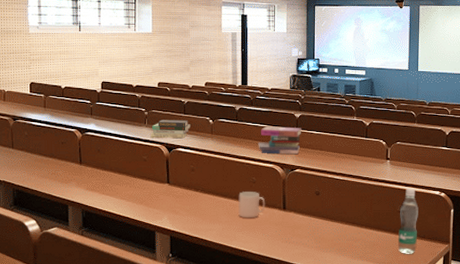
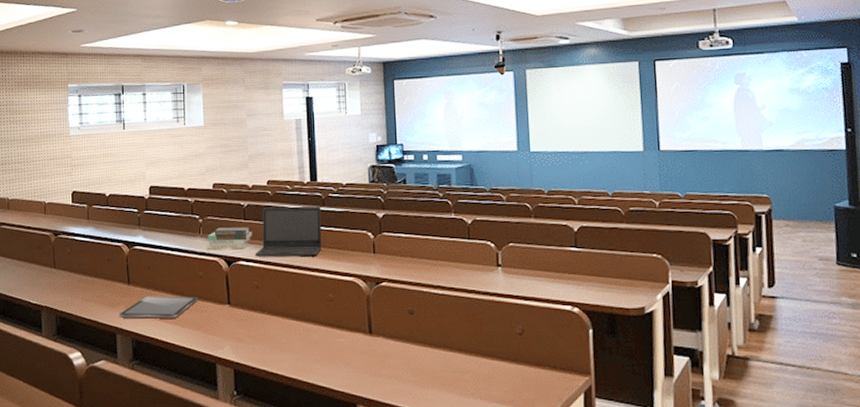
tablet: none [71,175,141,194] -> present [119,296,198,319]
laptop: none [192,104,250,147] -> present [255,206,322,258]
mug: present [238,192,266,219] -> none [313,312,347,346]
books: present [258,126,302,155] -> none [333,229,387,264]
bottle: present [397,188,419,254] -> none [520,302,547,390]

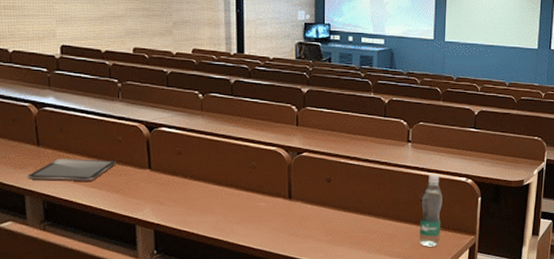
books: present [206,227,252,249] -> none [125,93,175,115]
laptop: present [255,206,322,258] -> none [178,75,248,126]
bottle: none [520,302,547,390] -> present [419,174,443,247]

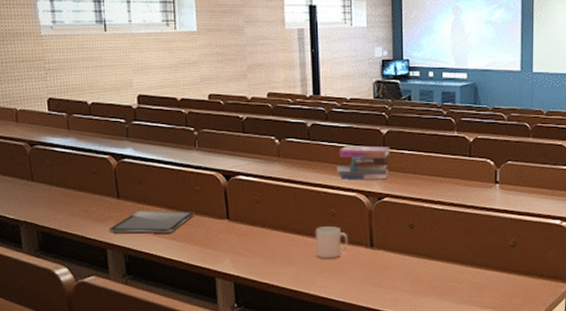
mug: none [235,178,268,209] -> present [315,226,349,259]
books: none [258,102,310,136] -> present [336,146,390,180]
bottle: present [419,174,443,247] -> none [510,217,535,296]

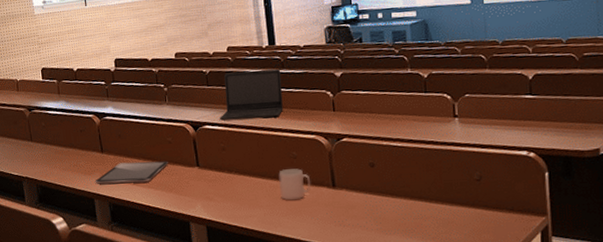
laptop: none [255,120,325,172] -> present [220,69,283,121]
books: present [336,146,390,180] -> none [294,88,346,123]

